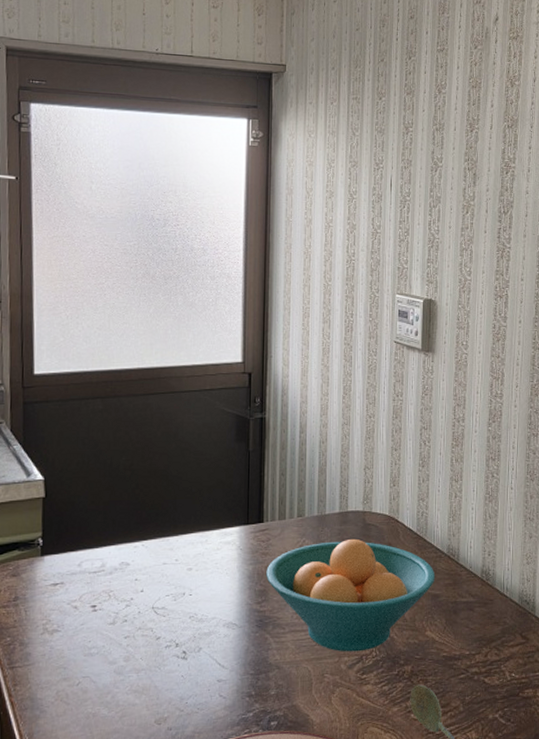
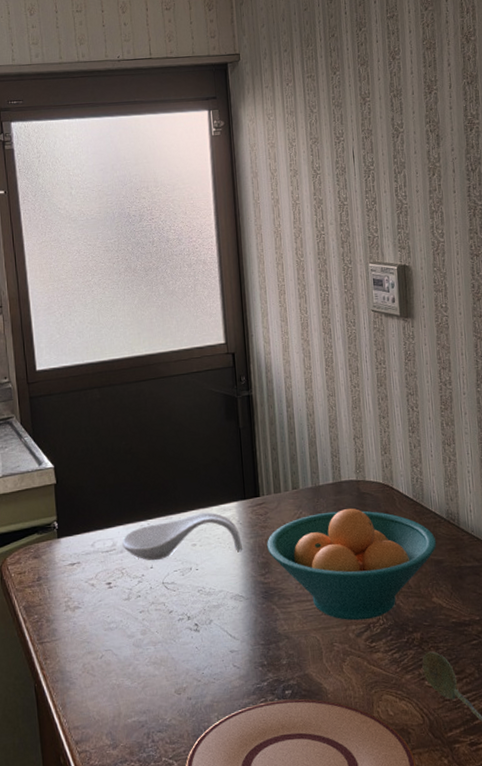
spoon rest: none [111,536,240,584] -> present [121,512,242,561]

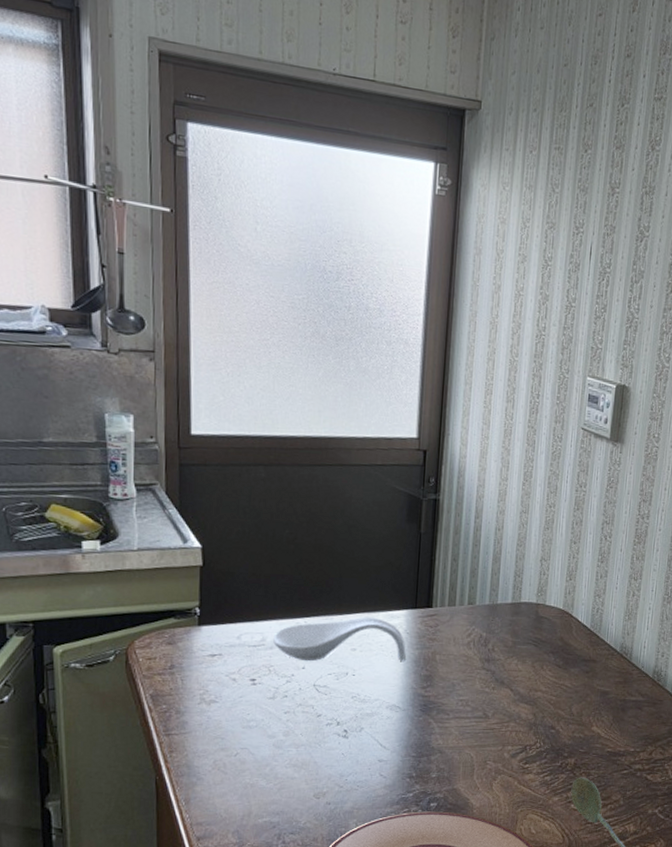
fruit bowl: present [267,508,437,621] -> none [432,630,606,742]

